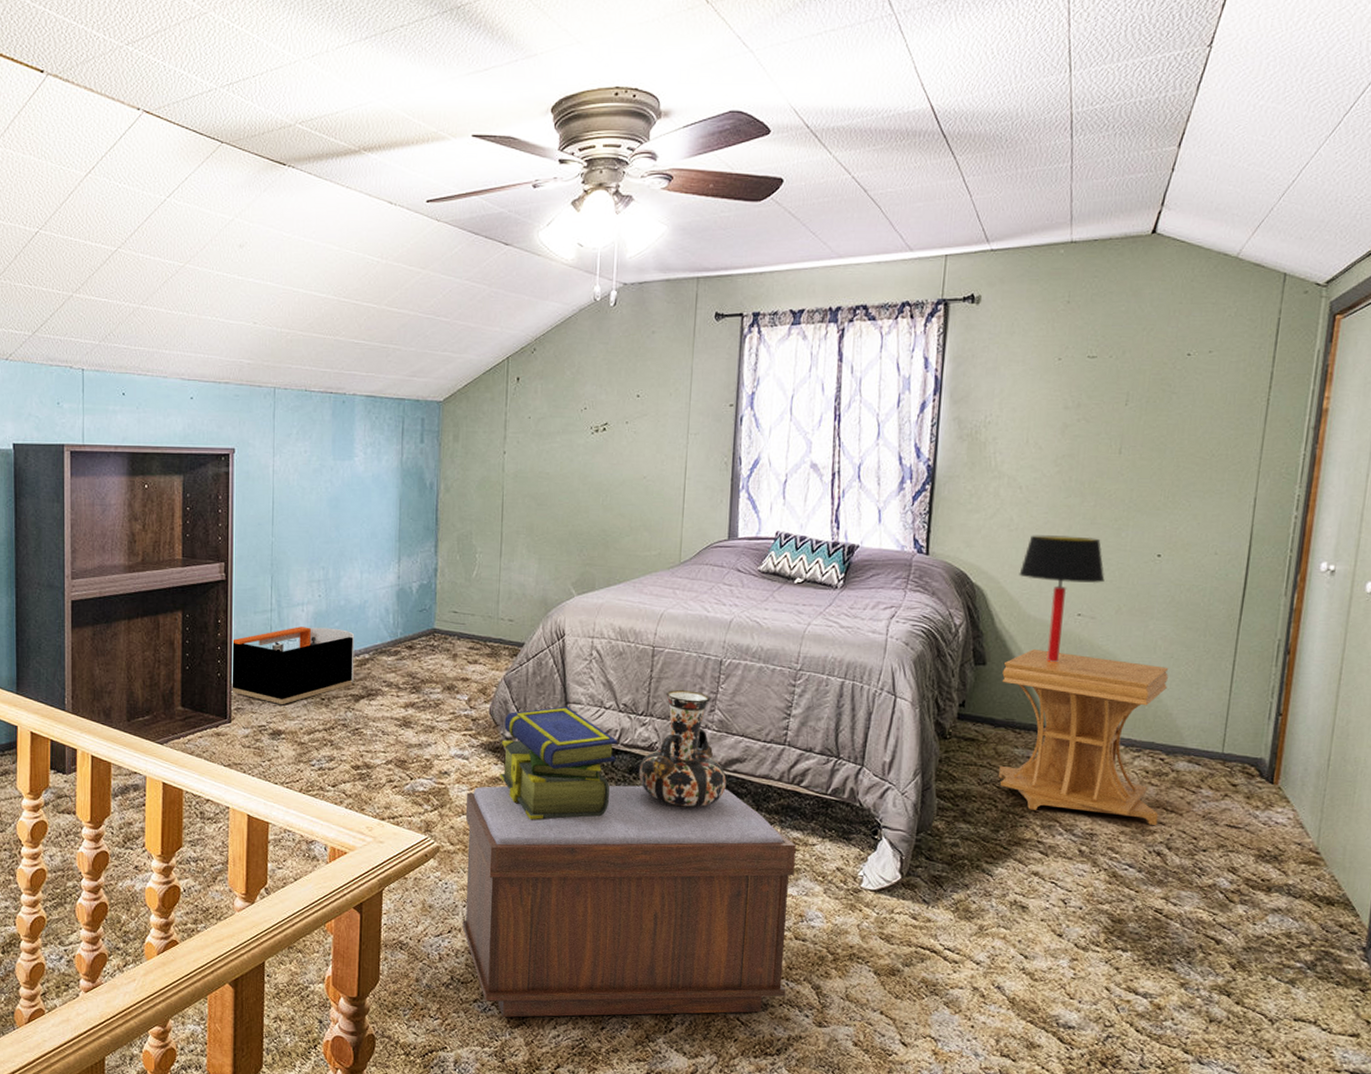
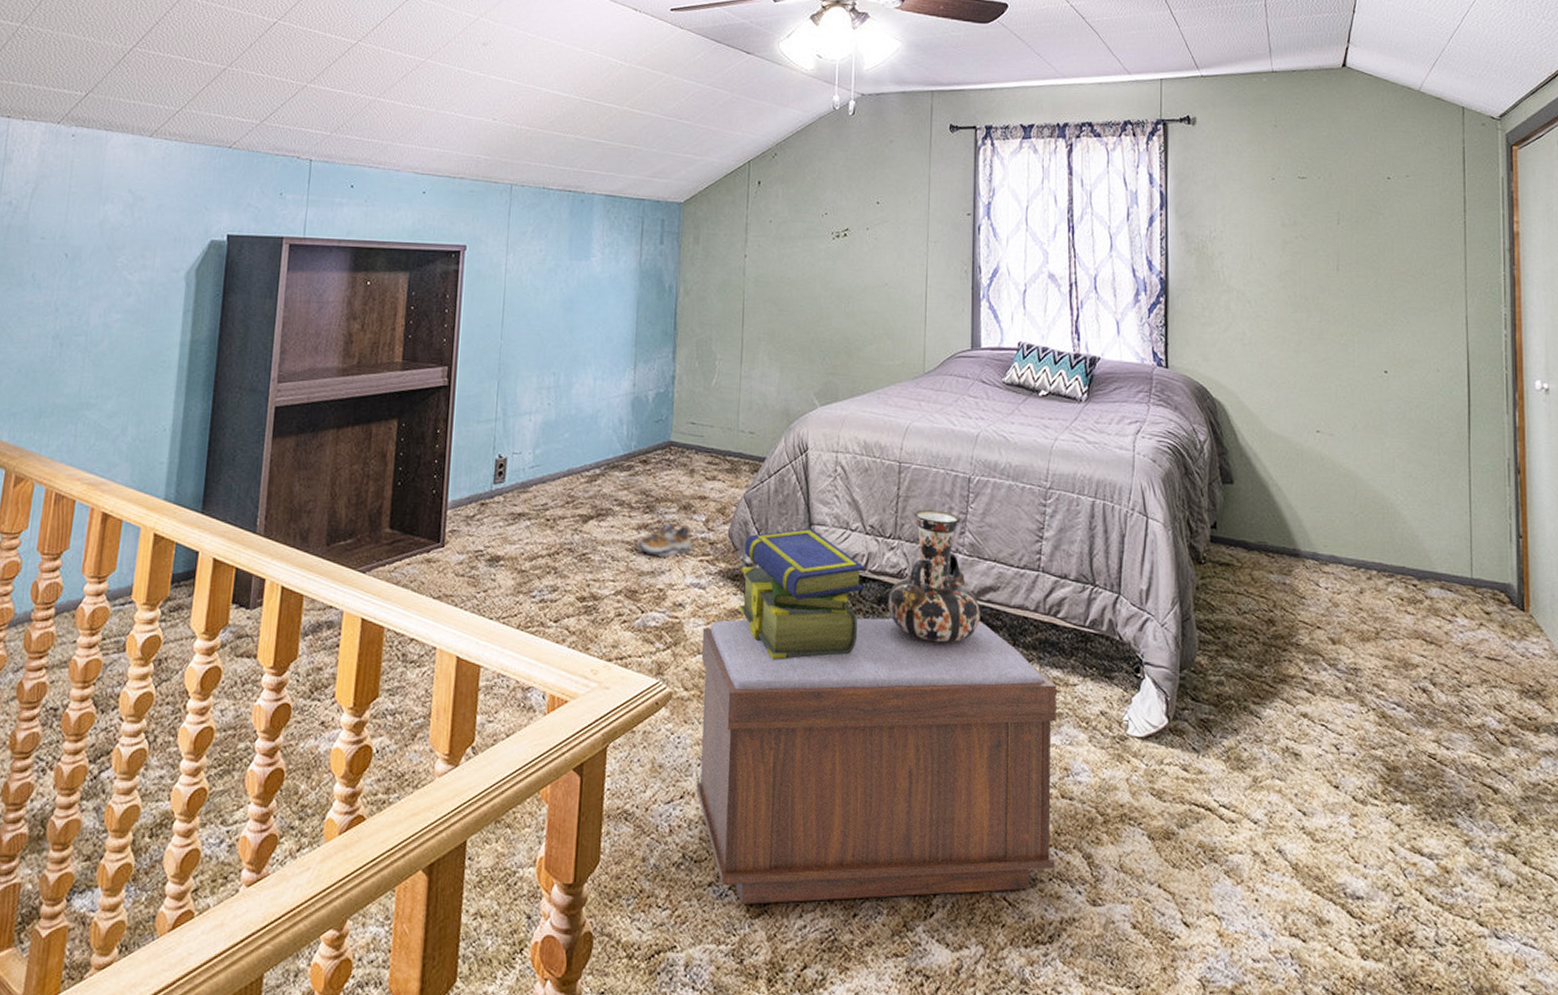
storage bin: present [230,626,355,705] -> none [446,438,585,527]
shoe: none [404,701,455,731] -> present [636,522,692,556]
side table: present [999,649,1169,826] -> none [1250,467,1419,659]
table lamp: present [1019,535,1105,662] -> none [1256,349,1338,481]

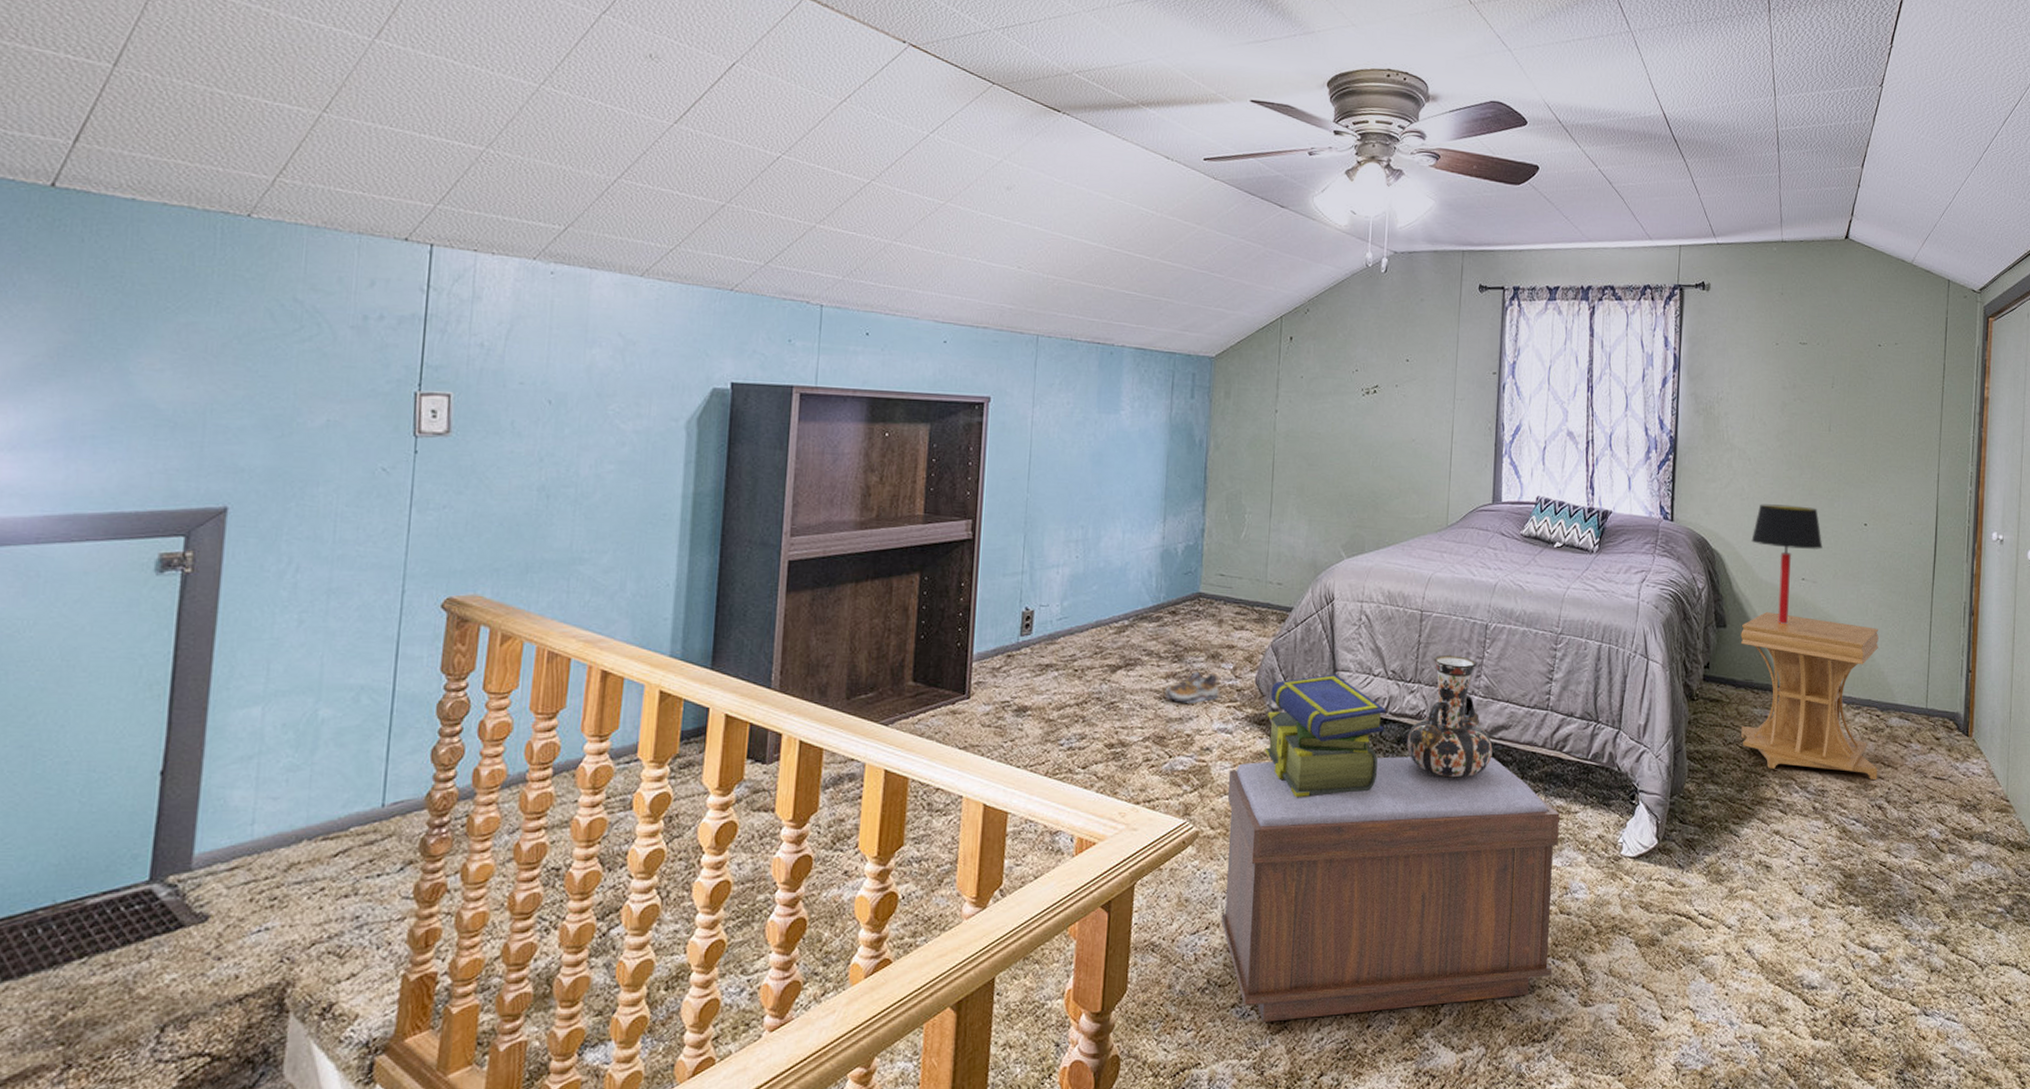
side table: none [1250,467,1419,659] -> present [1740,612,1879,781]
table lamp: none [1256,349,1338,481] -> present [1751,504,1823,624]

